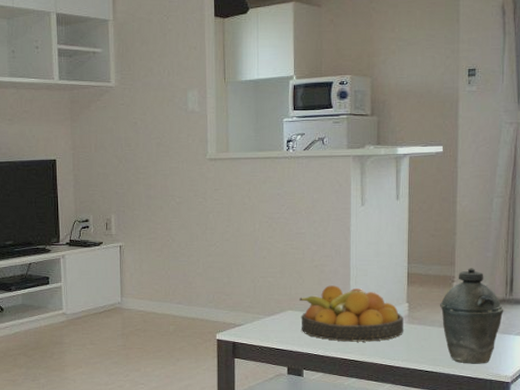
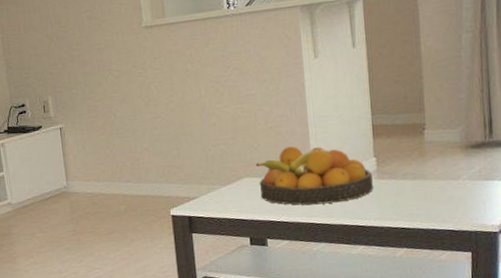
kettle: present [440,268,504,364] -> none [411,112,485,216]

